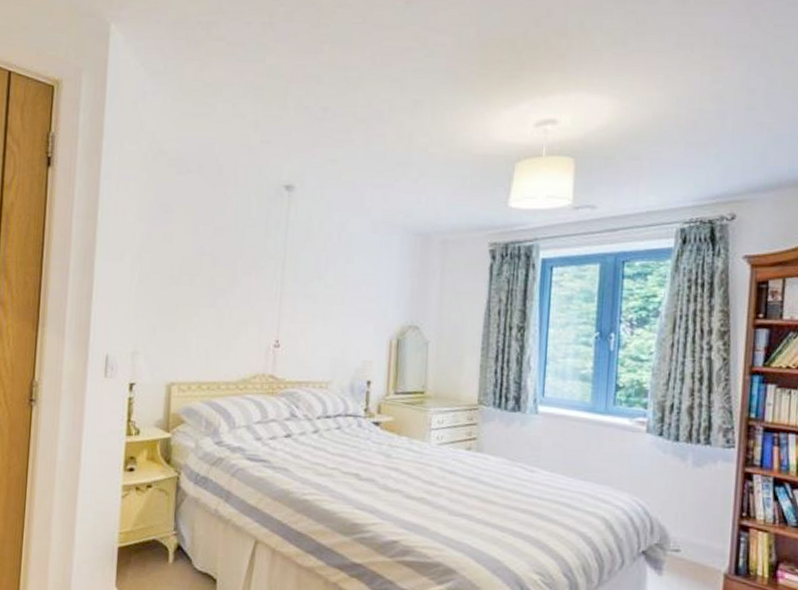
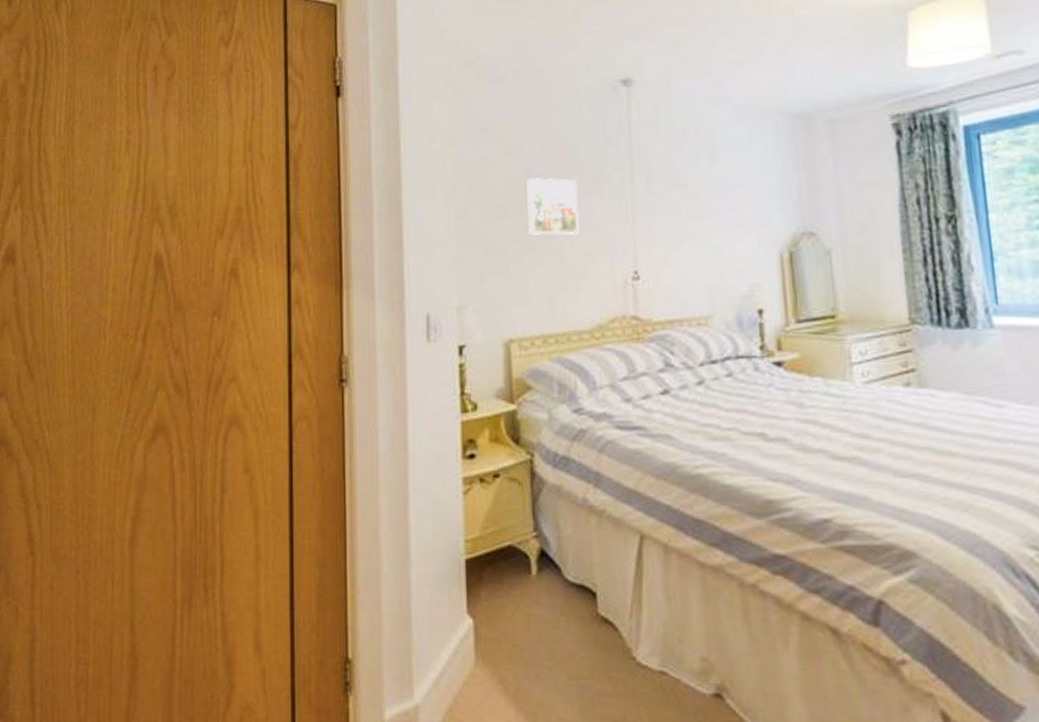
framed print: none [196,256,240,306] -> present [527,178,580,235]

